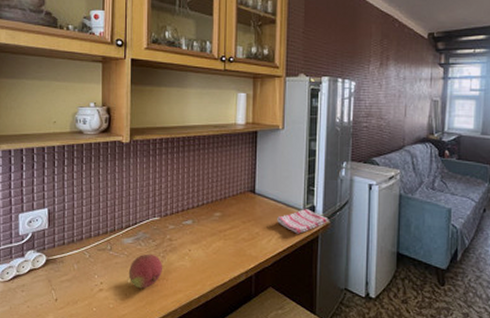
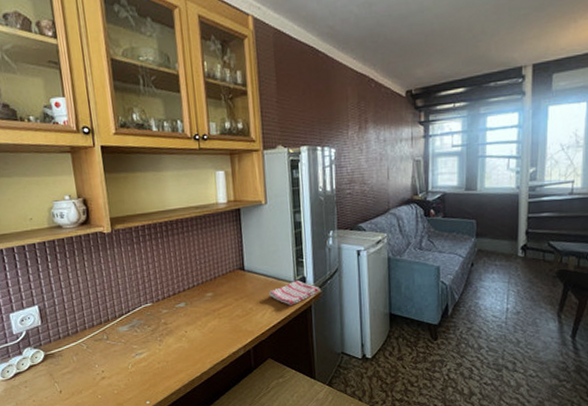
fruit: present [128,253,163,289] -> none [128,339,162,373]

